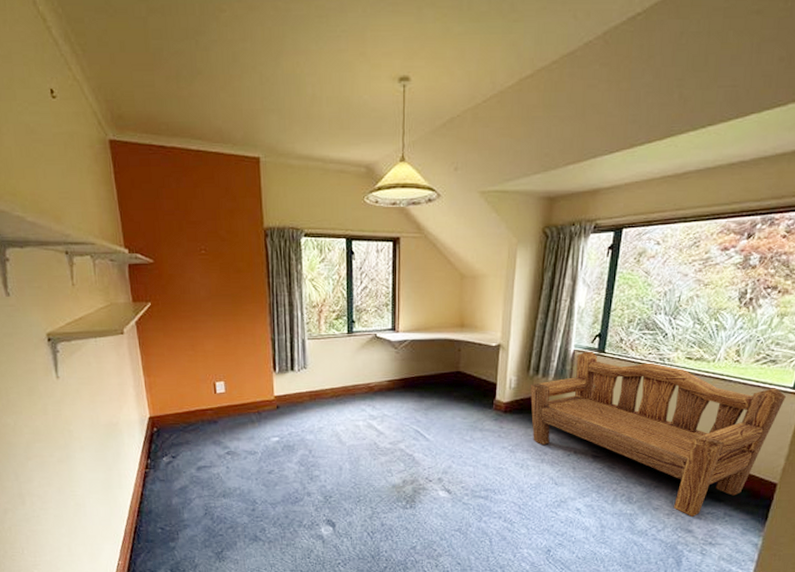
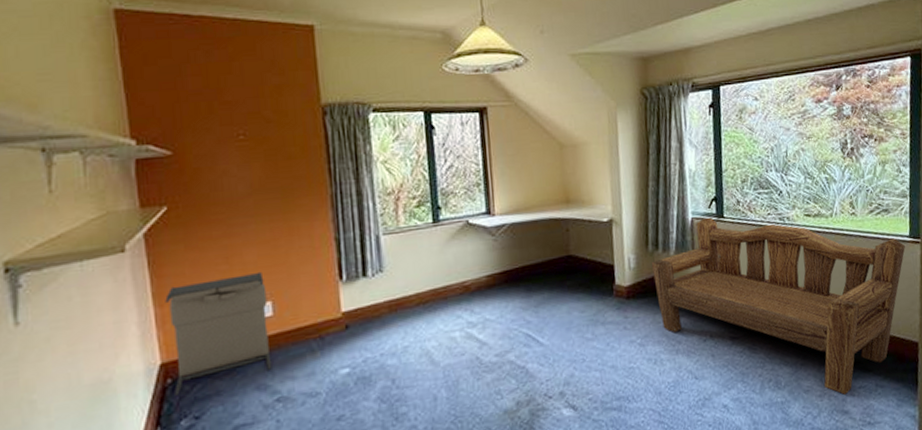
laundry hamper: none [151,358,224,440] -> present [165,271,272,396]

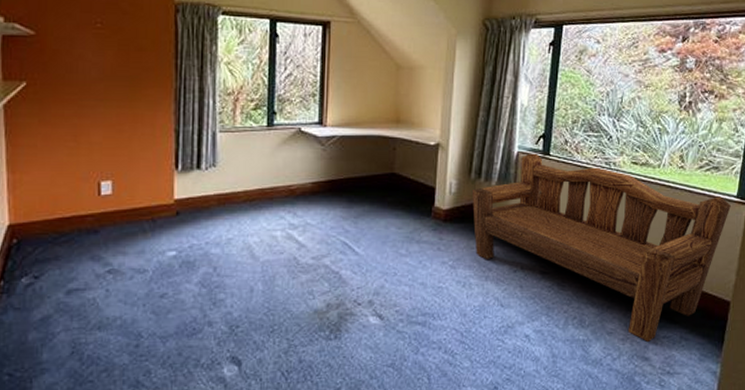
laundry hamper: present [165,271,272,396] -> none [17,152,108,255]

